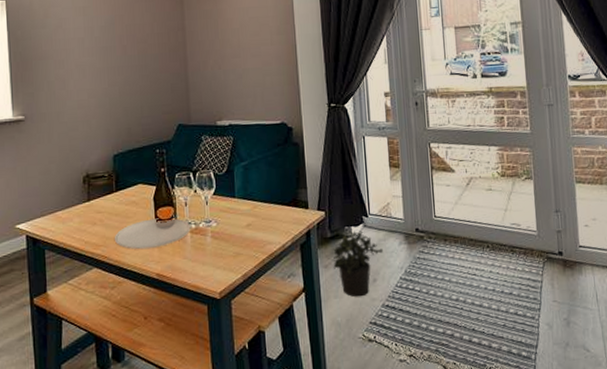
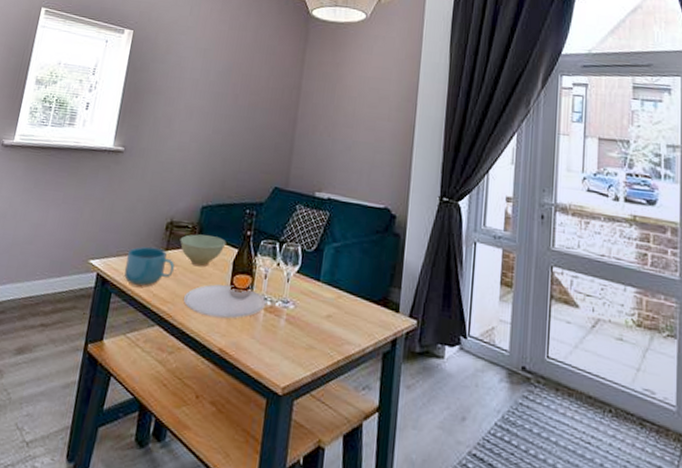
cup: none [51,200,99,238] -> present [124,246,175,286]
bowl: none [99,179,144,209] -> present [180,234,227,267]
potted plant: present [333,229,383,297] -> none [416,349,479,436]

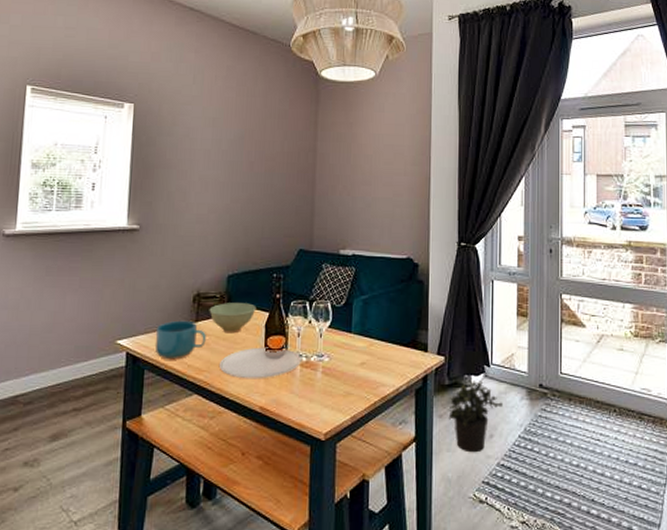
potted plant: none [416,349,479,436] -> present [448,379,503,453]

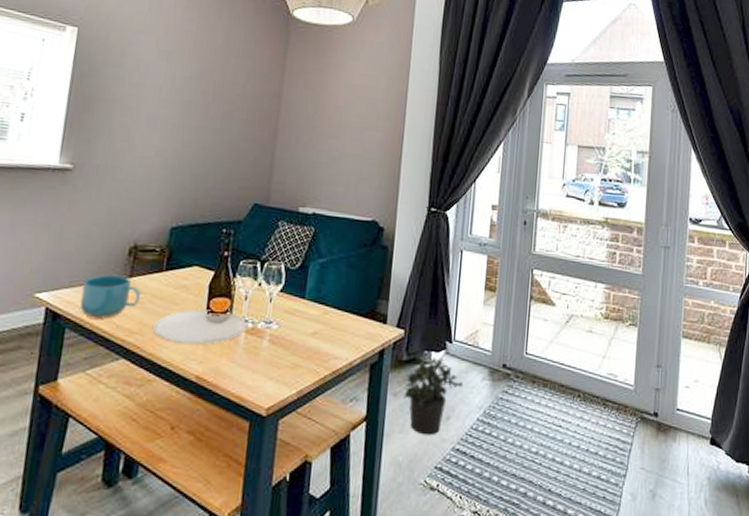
bowl: present [209,303,257,334] -> none [146,258,201,293]

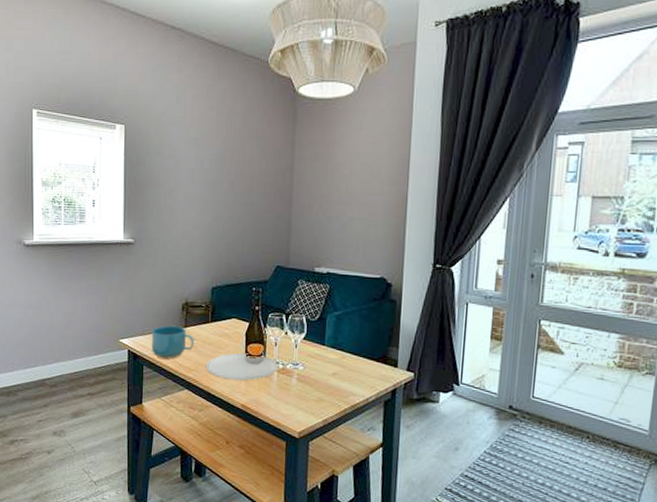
potted plant: present [403,356,463,436] -> none [415,396,470,462]

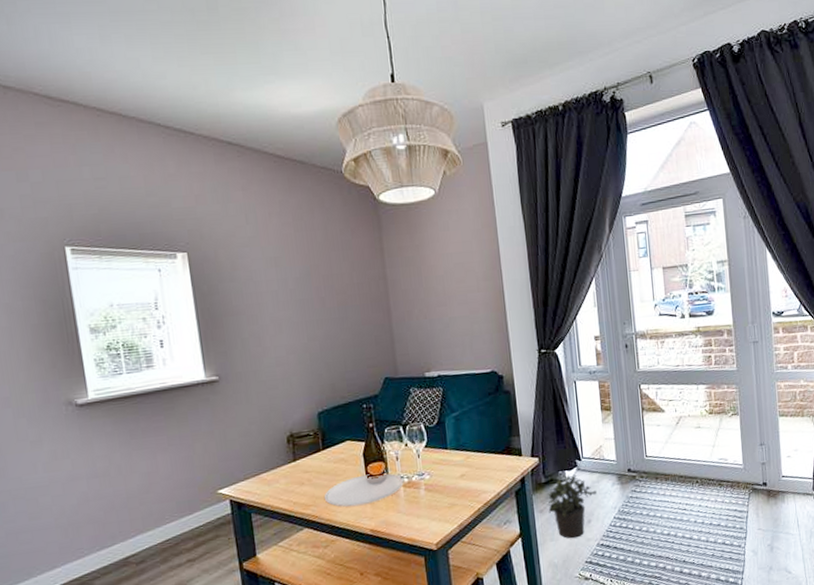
cup: present [151,325,194,358] -> none [255,461,307,500]
potted plant: none [415,396,470,462] -> present [548,473,597,539]

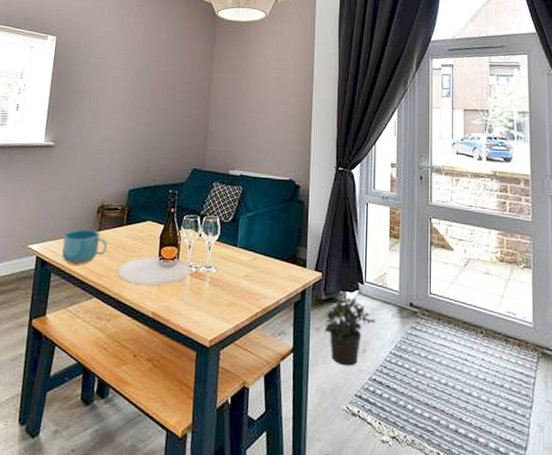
cup: none [255,461,307,500] -> present [61,229,107,264]

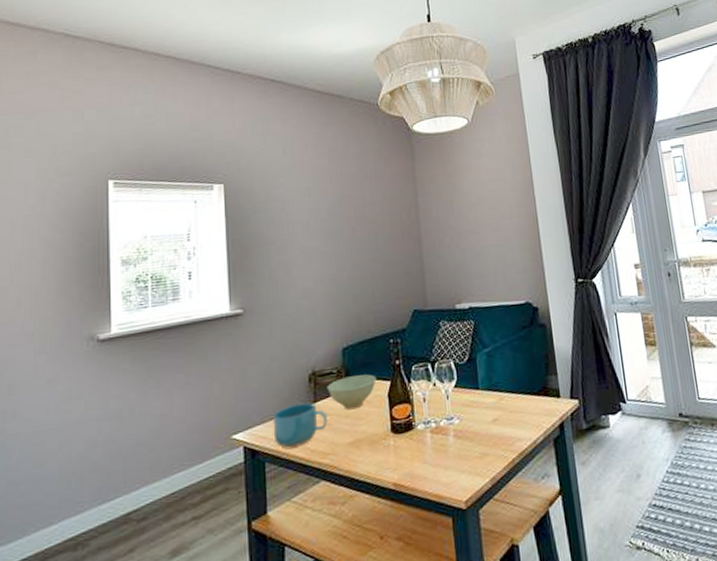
bowl: none [111,214,153,243] -> present [327,374,377,410]
plate: present [117,256,191,287] -> none [344,416,431,456]
potted plant: present [324,295,375,366] -> none [590,418,645,497]

